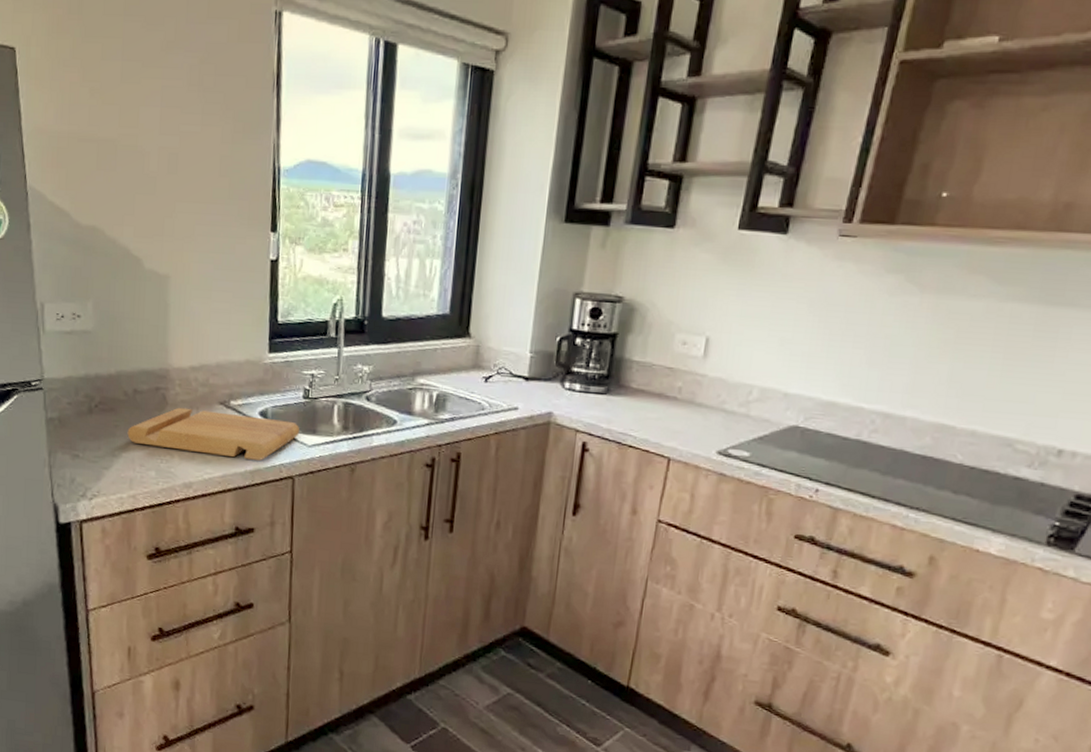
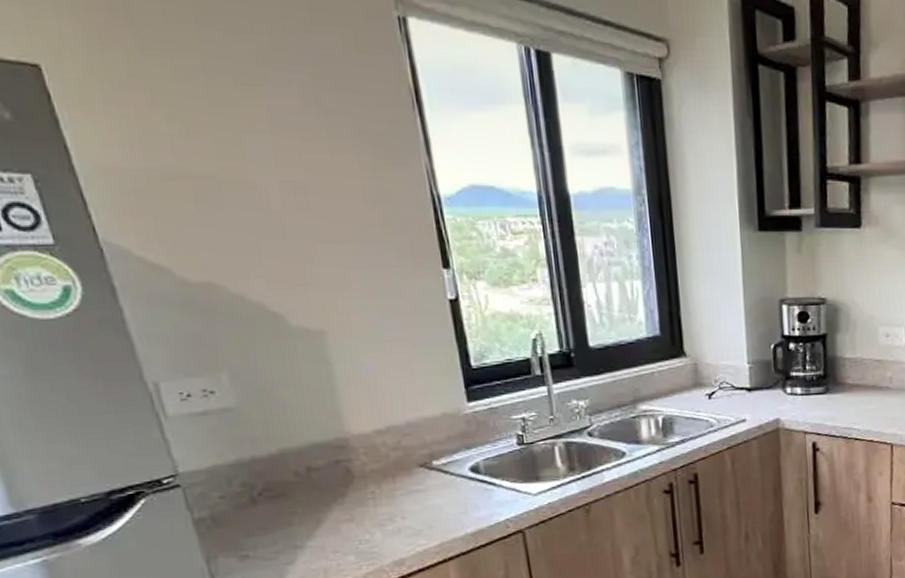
cutting board: present [127,407,300,461] -> none [308,471,521,528]

